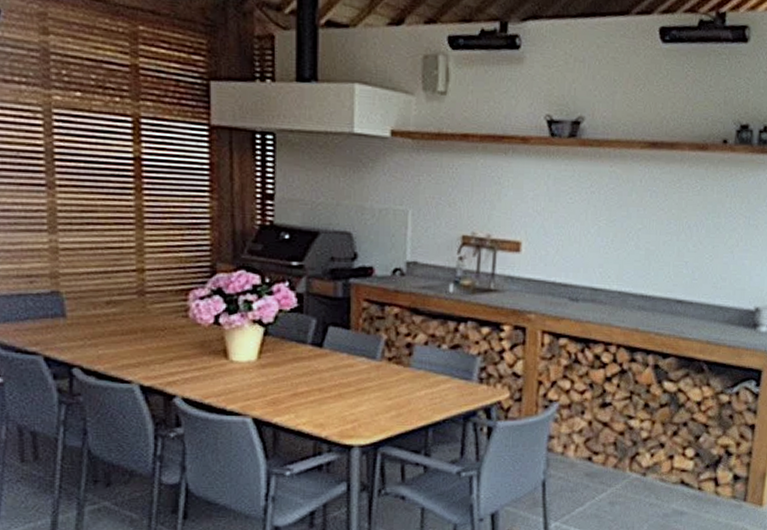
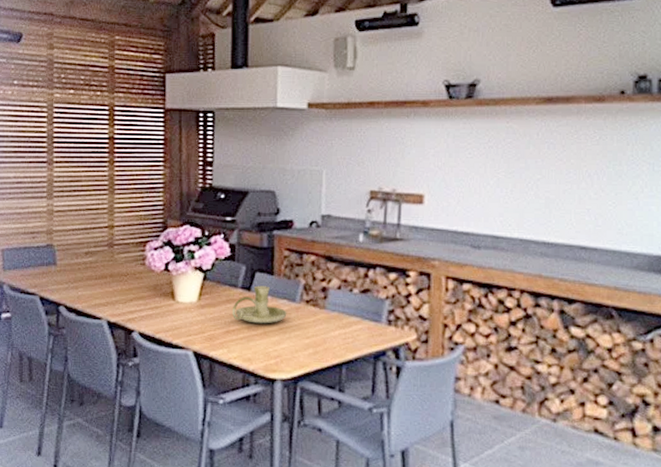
candle holder: none [299,341,366,385] -> present [231,285,287,324]

